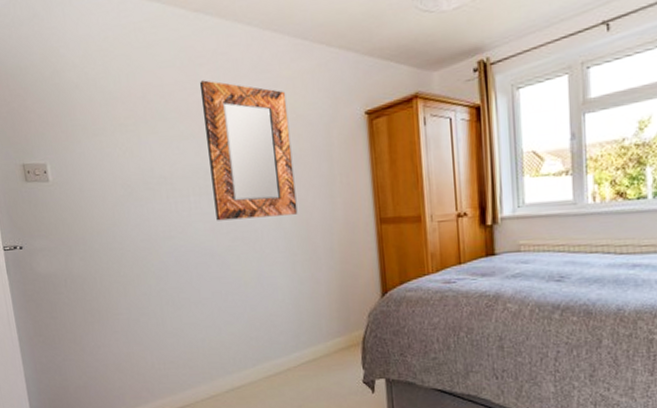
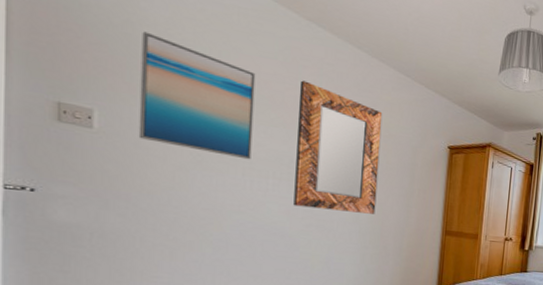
wall art: none [66,76,171,183] -> present [138,31,256,160]

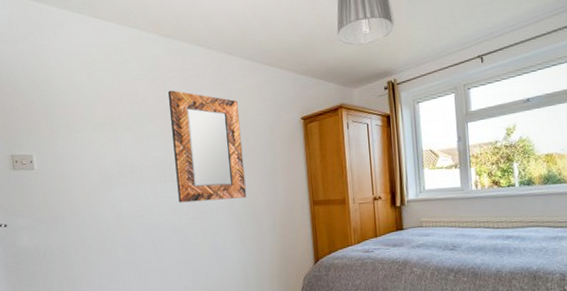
wall art: present [138,31,256,160] -> none [54,84,141,171]

